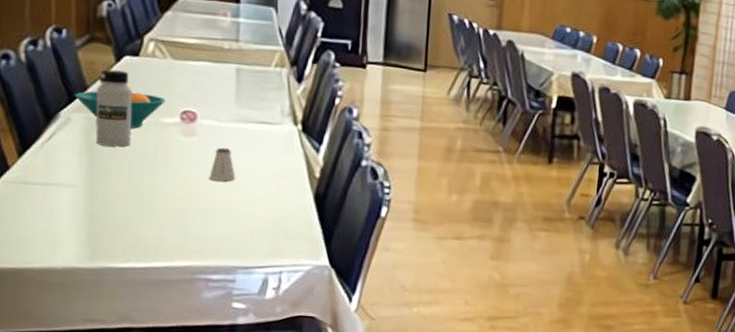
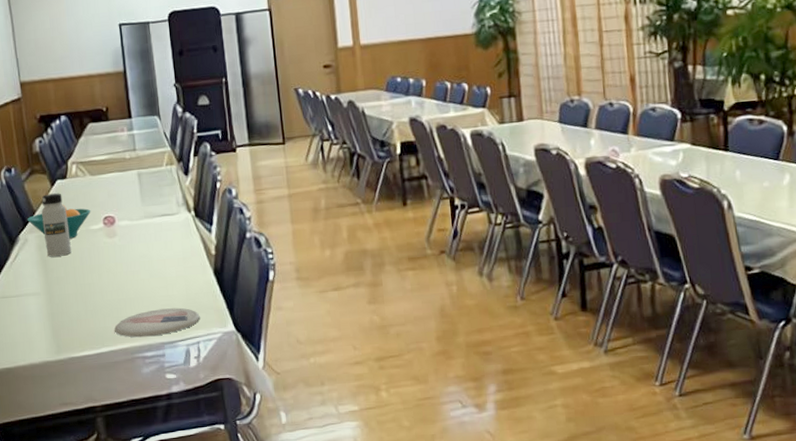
plate: none [174,227,288,258] -> present [114,307,200,338]
saltshaker: present [209,147,236,182] -> none [131,242,152,272]

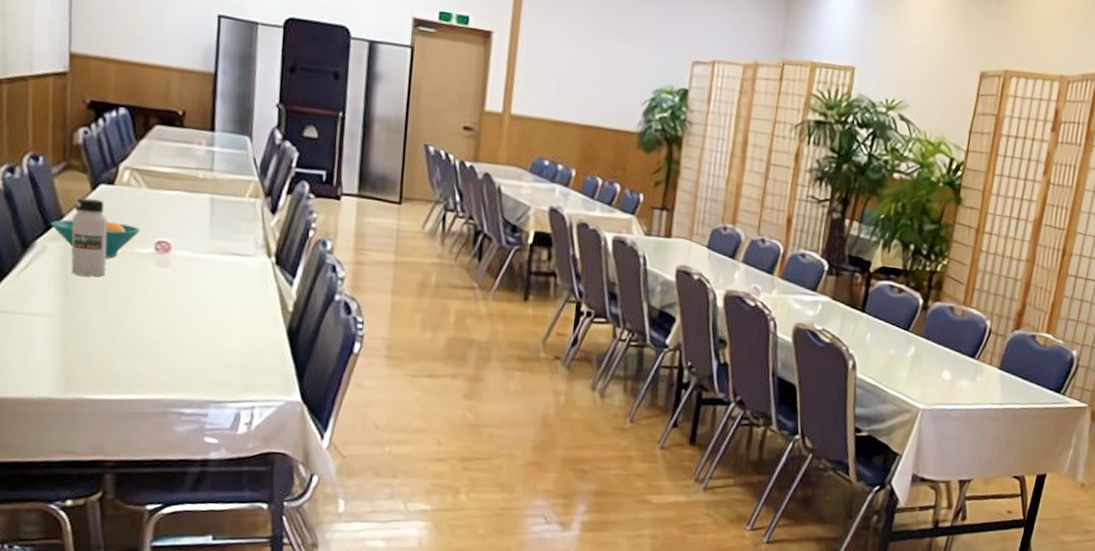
plate: present [114,307,200,338] -> none [147,361,261,392]

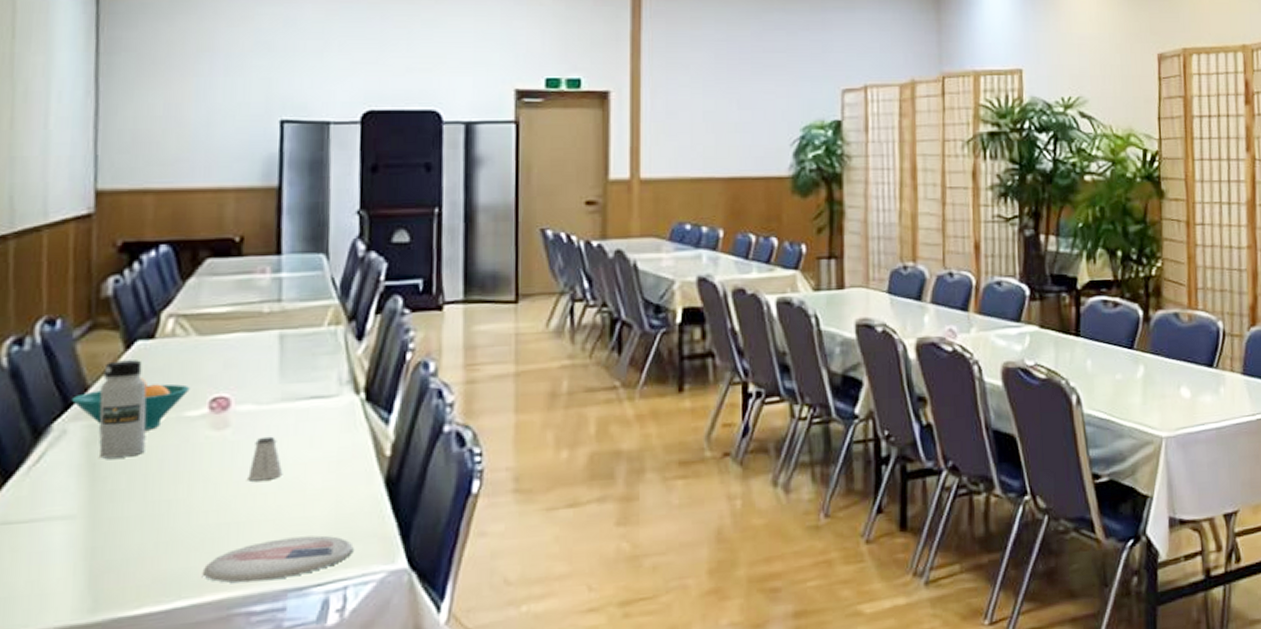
plate: none [147,361,261,392] -> present [203,535,354,583]
saltshaker: none [182,279,210,314] -> present [248,436,283,481]

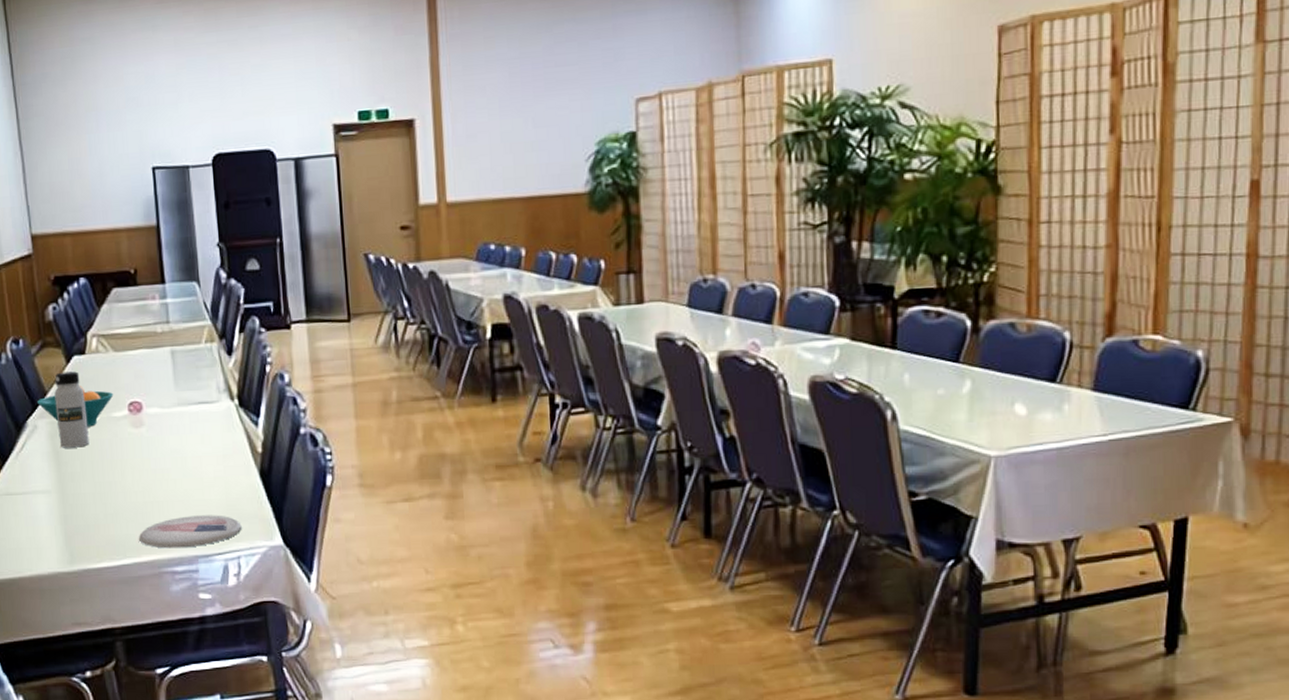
saltshaker: present [248,436,283,481] -> none [161,434,186,469]

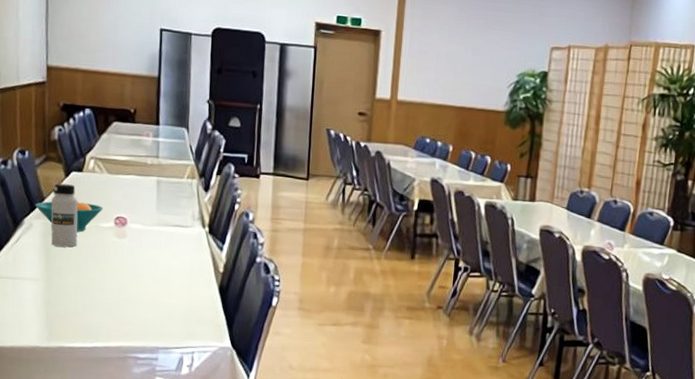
plate: present [139,515,242,549] -> none [111,314,199,340]

